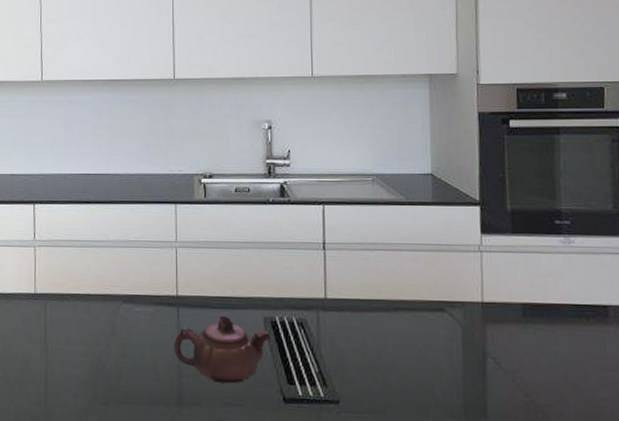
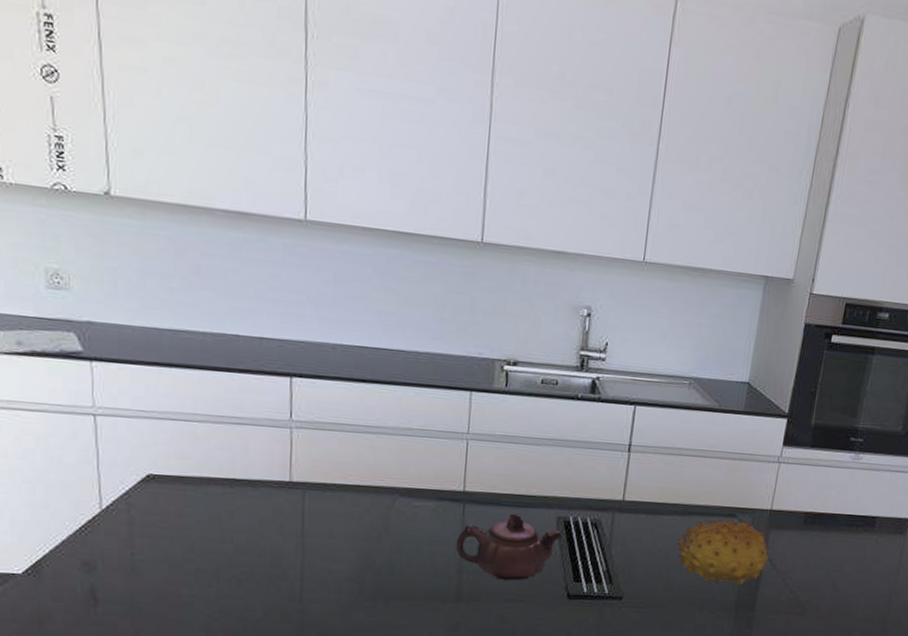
fruit: none [386,313,492,387] -> present [676,518,769,585]

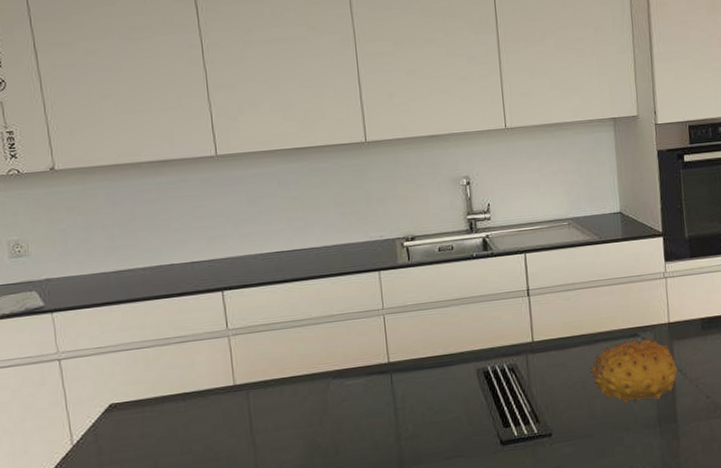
teapot: present [455,513,562,581] -> none [390,373,484,440]

